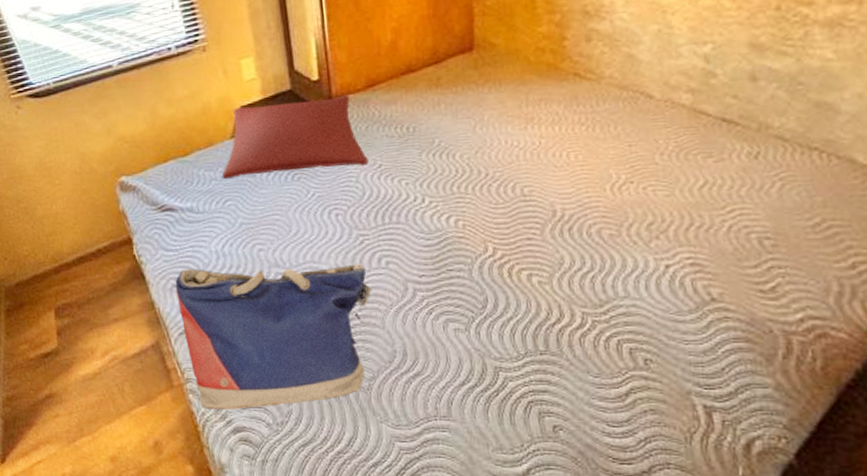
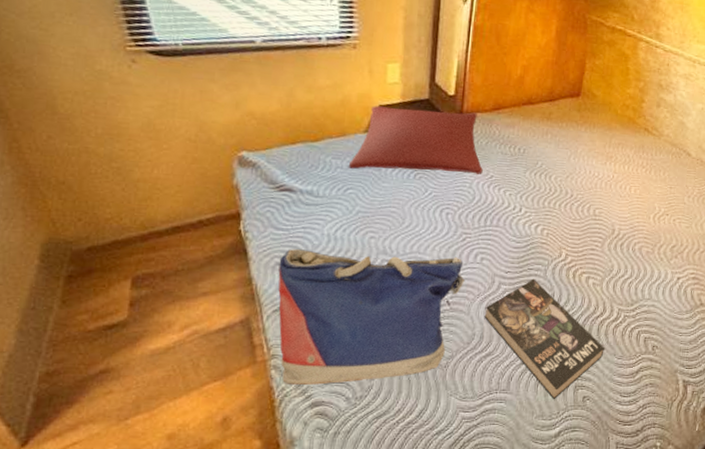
book: none [402,281,572,430] -> present [484,278,605,400]

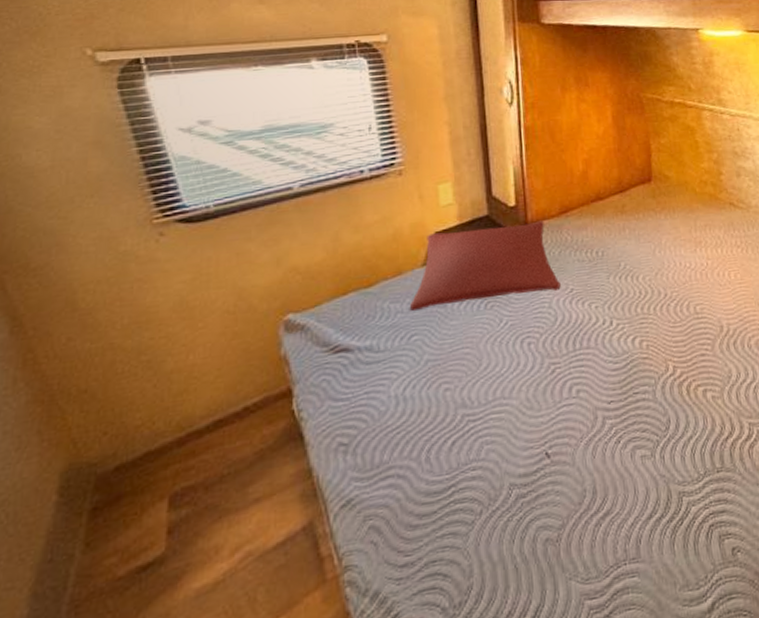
tote bag: present [278,248,465,385] -> none [342,394,562,605]
book: present [484,278,605,400] -> none [592,404,744,560]

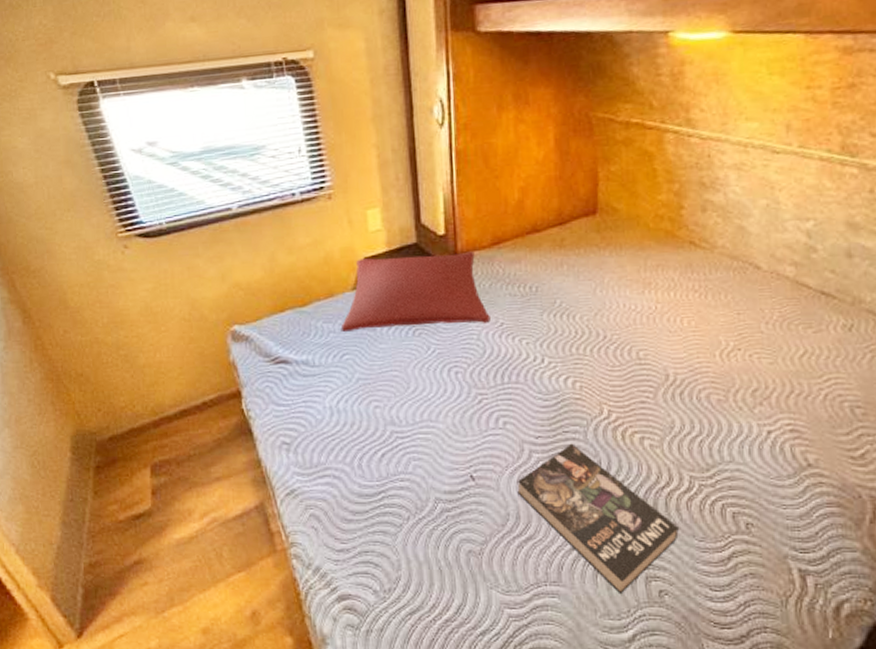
book: none [592,404,744,560] -> present [517,443,679,595]

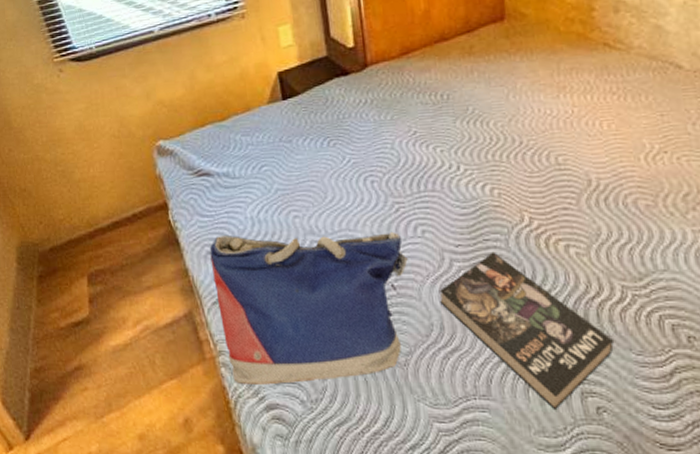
tote bag: none [285,422,488,576] -> present [209,231,408,385]
pillow: present [340,251,490,333] -> none [258,62,403,145]

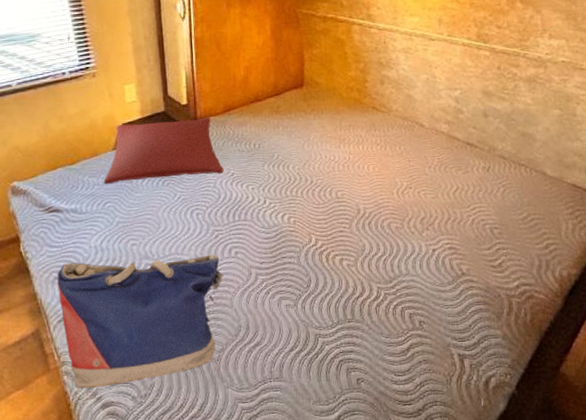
pillow: none [258,62,403,145] -> present [103,117,224,185]
book: present [439,251,614,411] -> none [246,266,370,385]

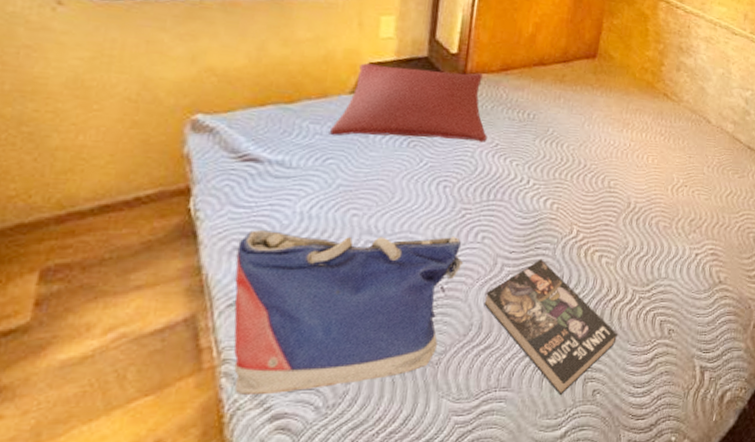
book: none [246,266,370,385] -> present [484,259,617,396]

